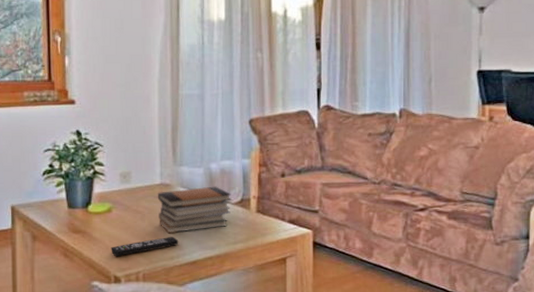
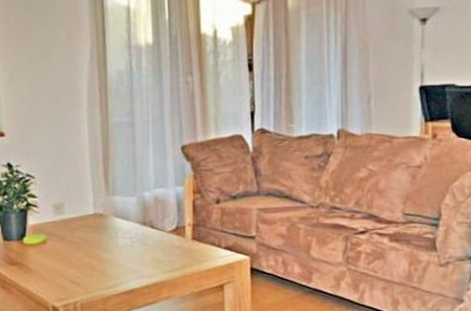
remote control: present [111,236,179,257] -> none [47,266,115,288]
book stack: present [157,186,231,234] -> none [91,215,166,264]

